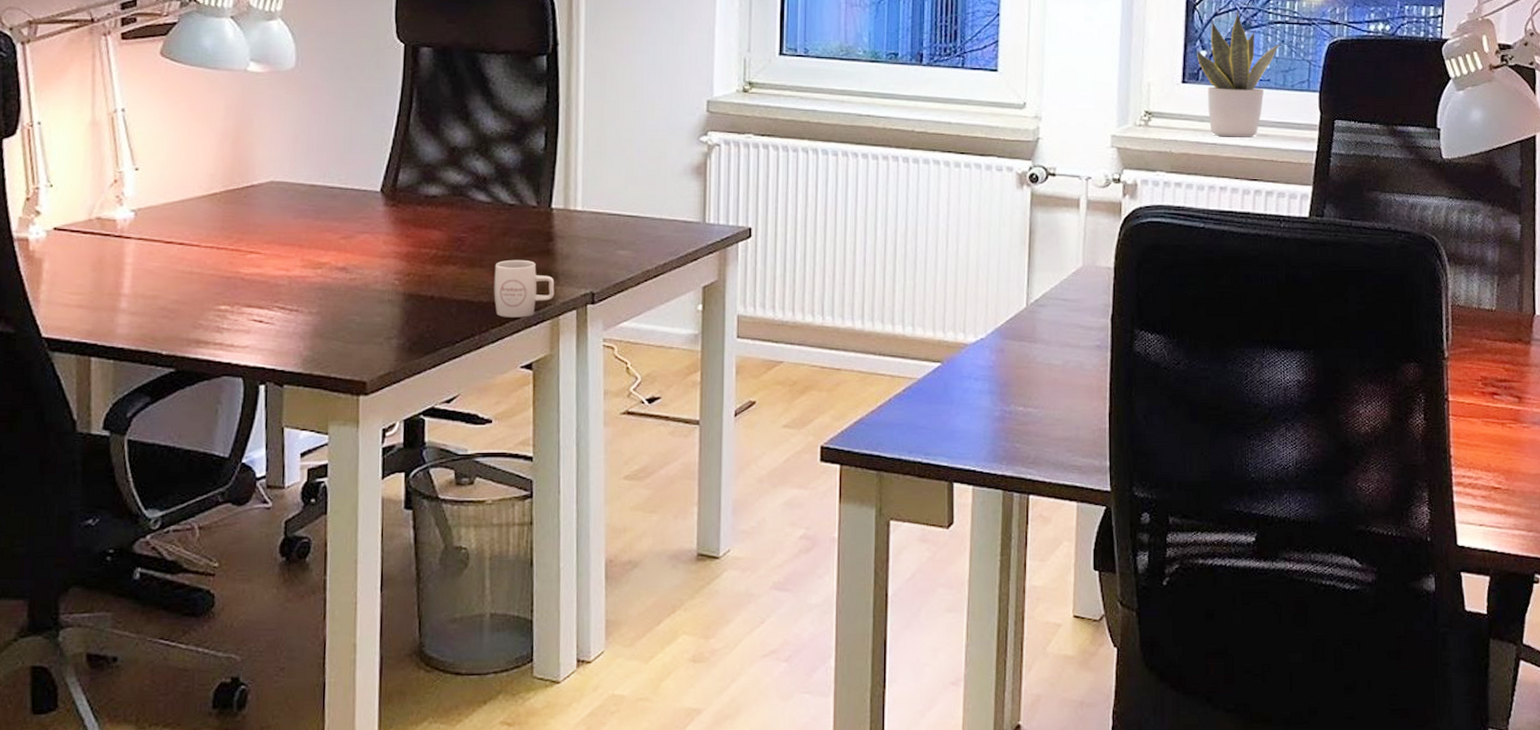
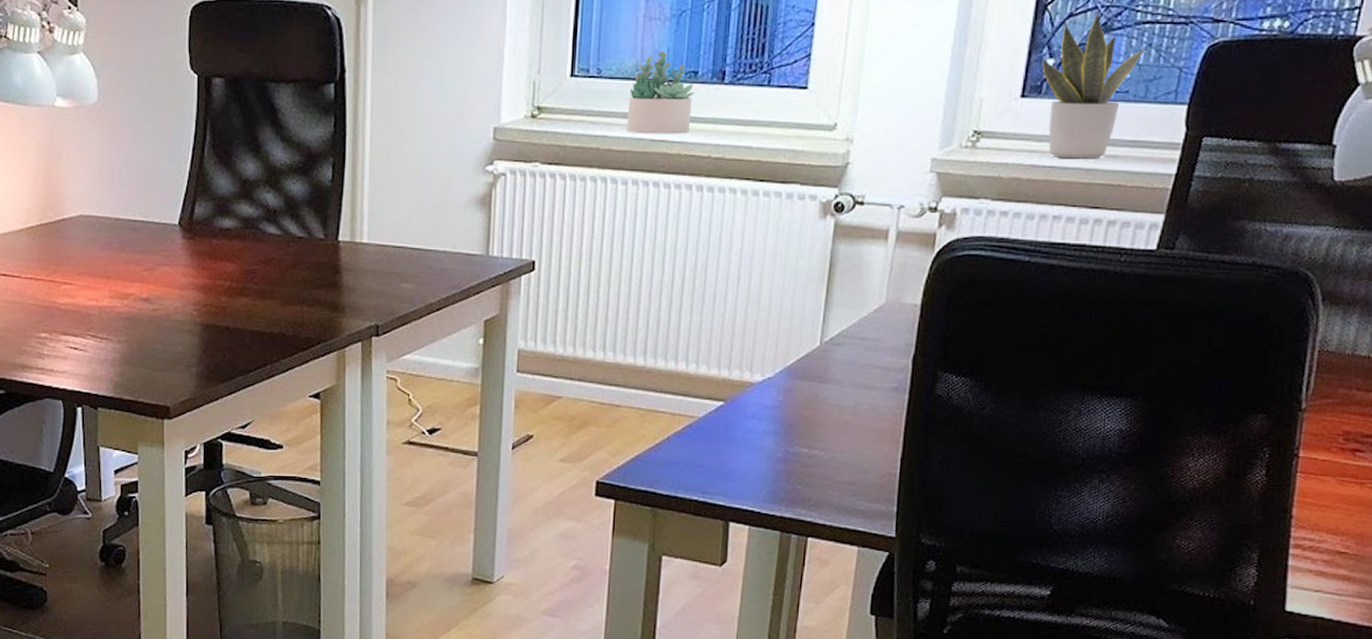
mug: present [494,259,555,318] -> none [284,291,341,349]
succulent plant: none [835,34,896,110] -> present [627,51,695,134]

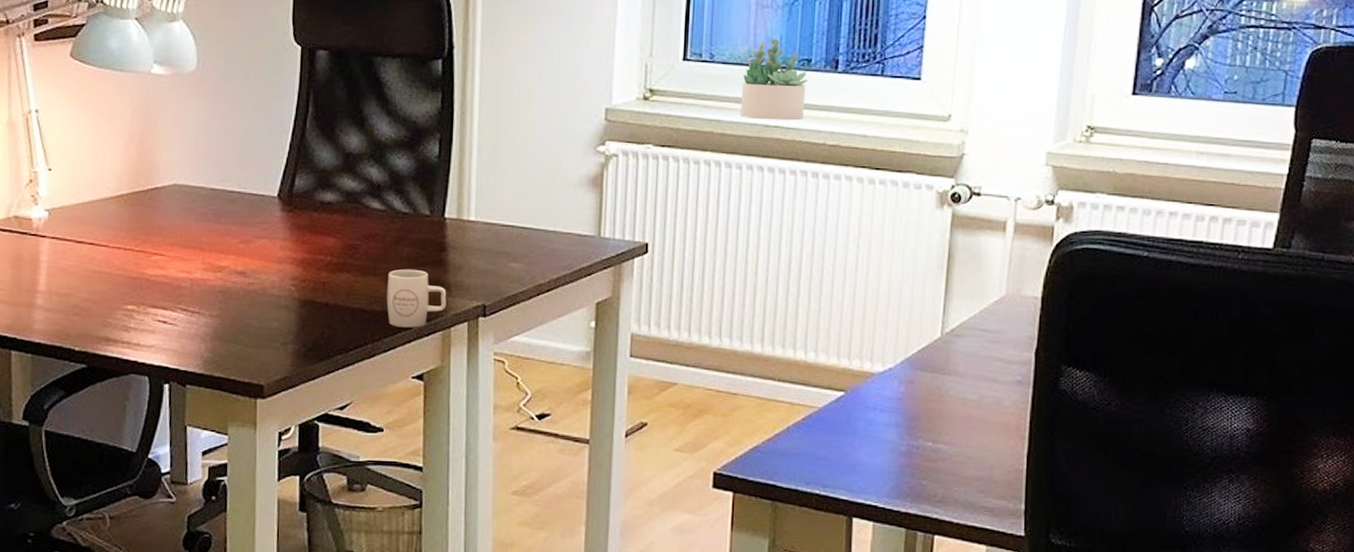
mug: none [284,291,341,349] -> present [386,269,447,328]
potted plant: present [1042,10,1148,159] -> none [1151,13,1254,157]

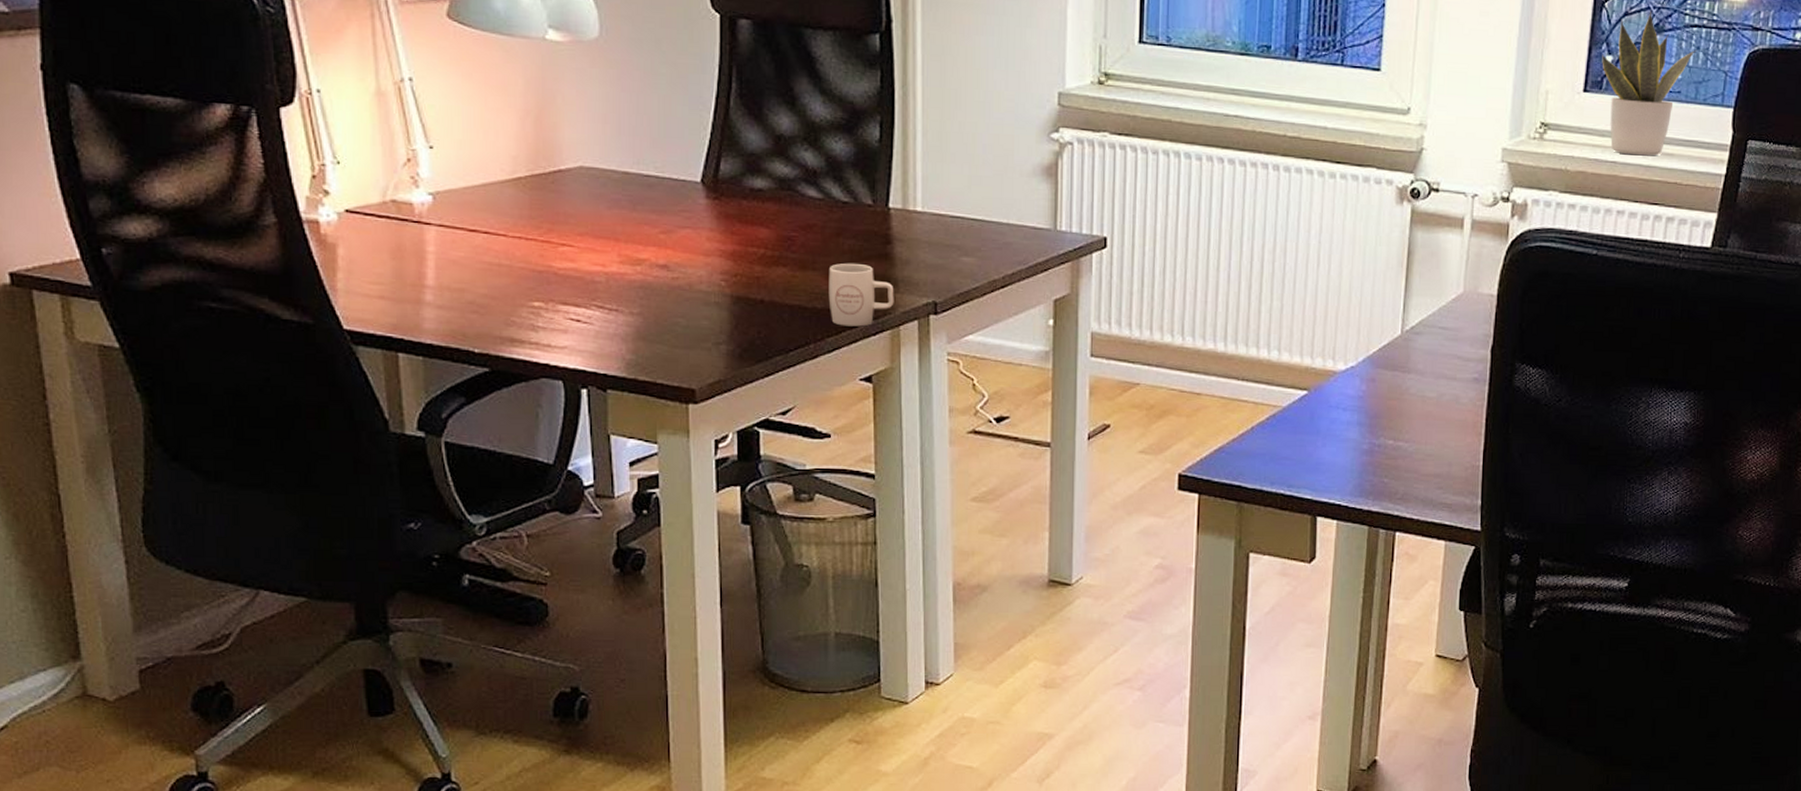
succulent plant: present [740,38,809,121] -> none [1199,22,1268,110]
potted plant: none [1151,13,1254,157] -> present [1602,10,1697,156]

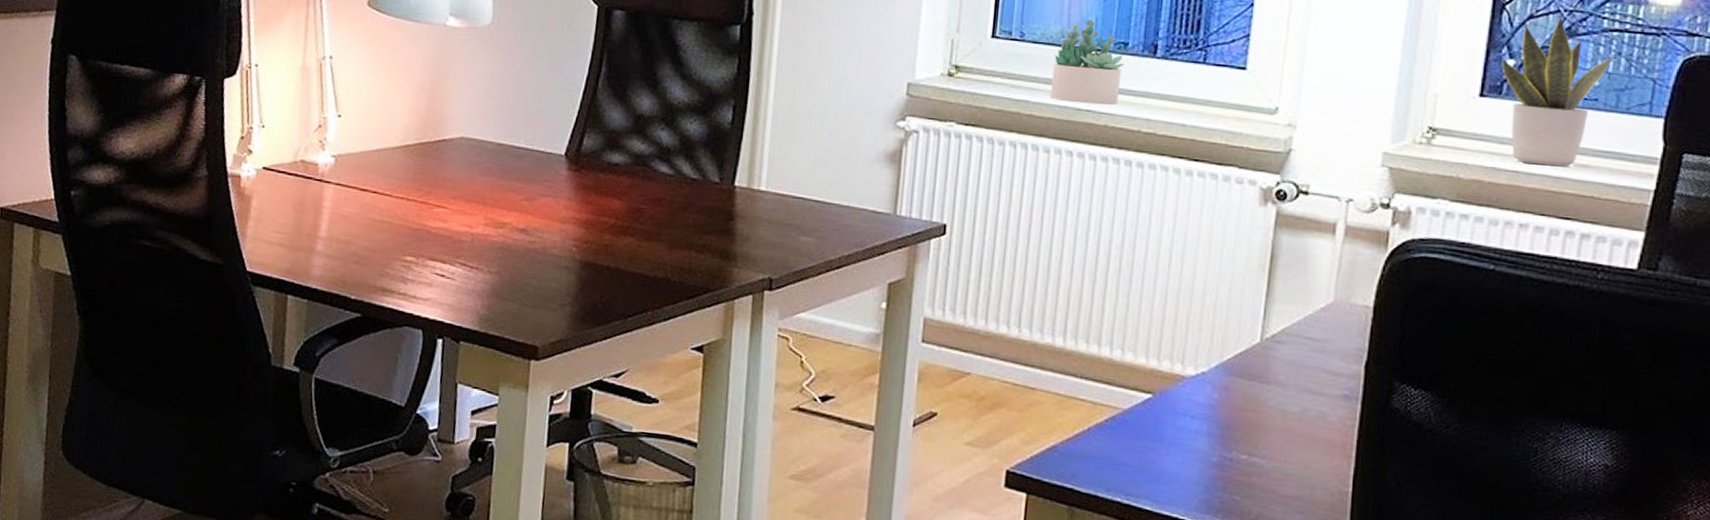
mug: present [828,262,894,327] -> none [669,236,733,298]
succulent plant: none [1199,22,1268,110] -> present [1050,19,1125,106]

